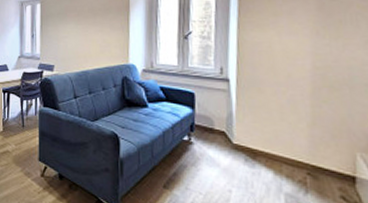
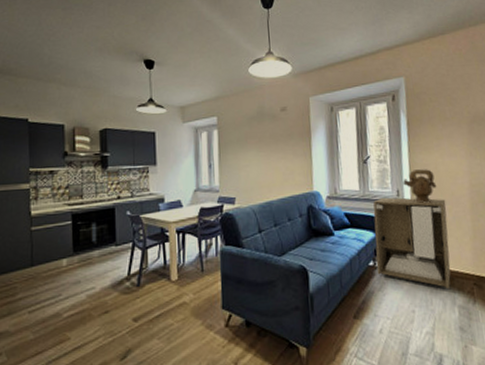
cabinet: none [191,74,280,175] -> present [373,197,451,290]
decorative urn: none [228,47,269,83] -> present [403,169,437,203]

